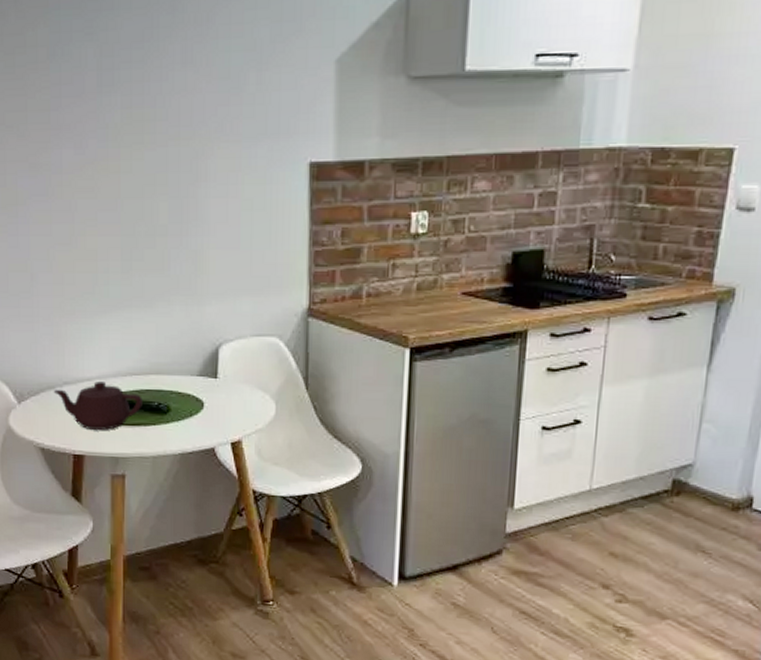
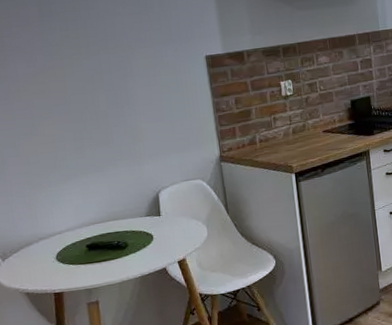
teapot: present [53,381,142,431] -> none [31,233,106,272]

